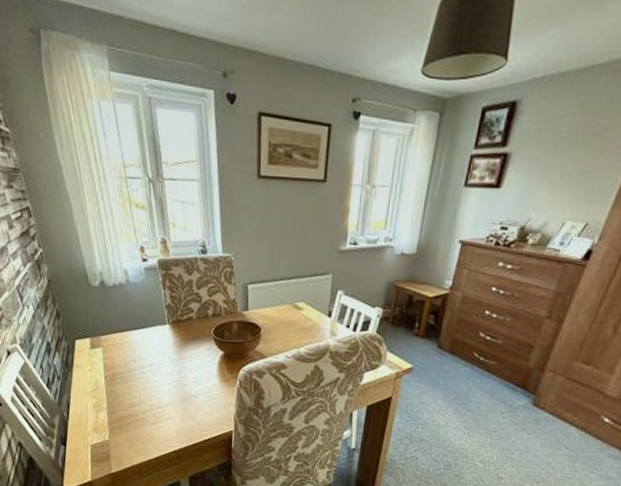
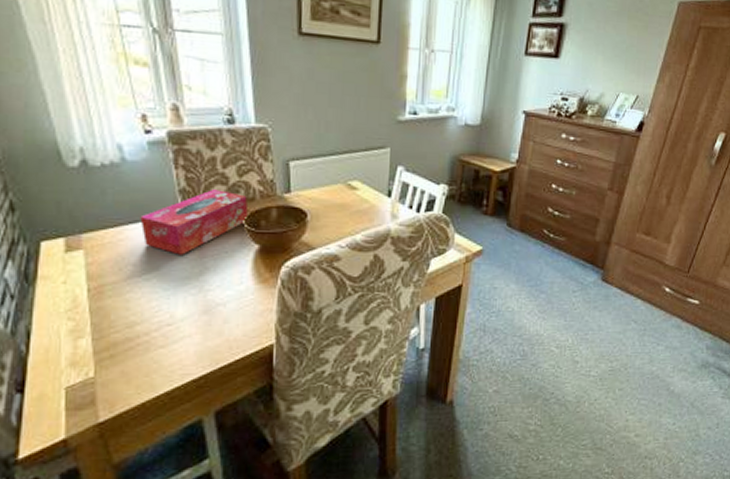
tissue box: none [139,306,216,356] -> present [140,190,249,255]

